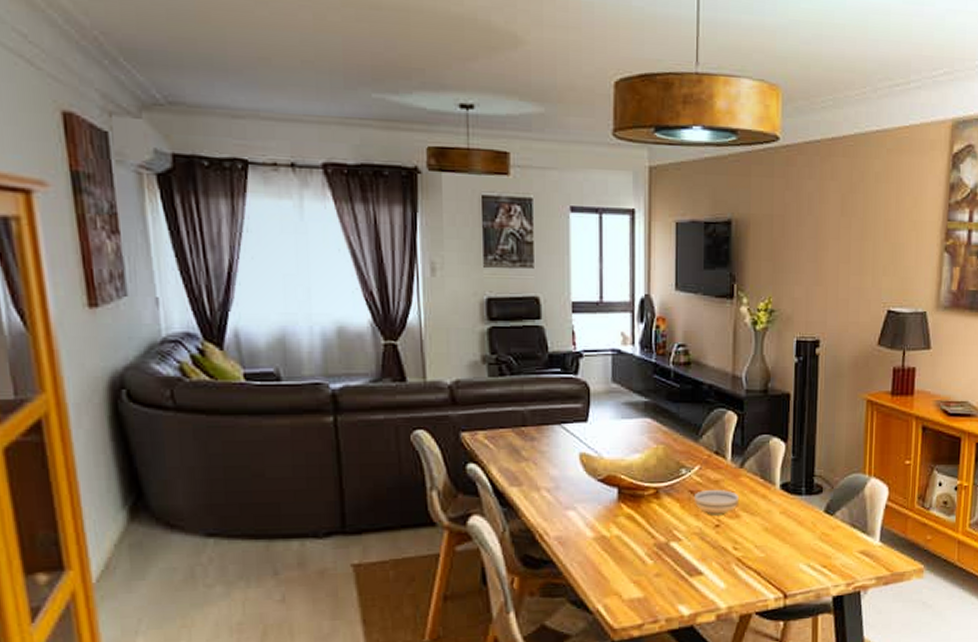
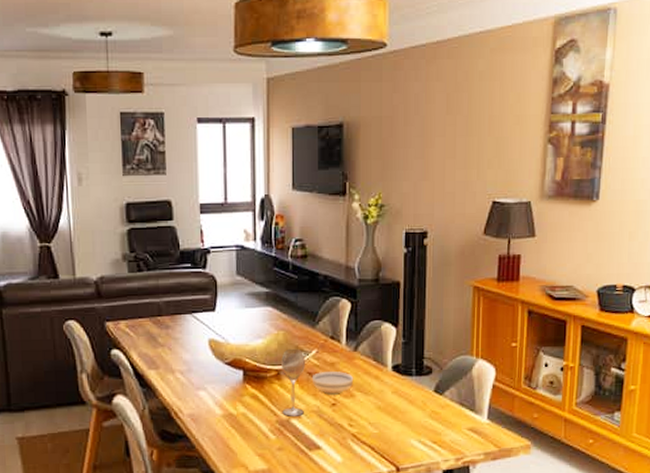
wineglass: none [661,464,688,539] -> present [281,348,306,416]

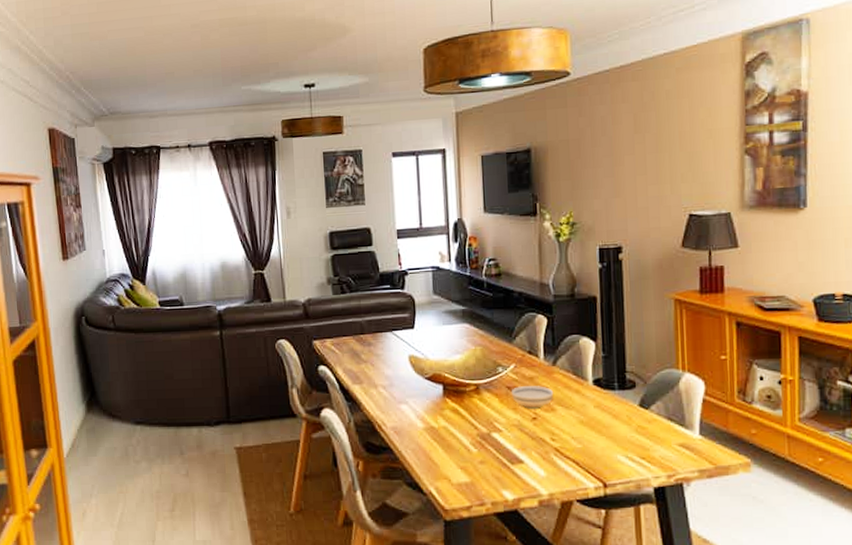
wineglass: present [281,348,306,416] -> none [480,363,505,430]

